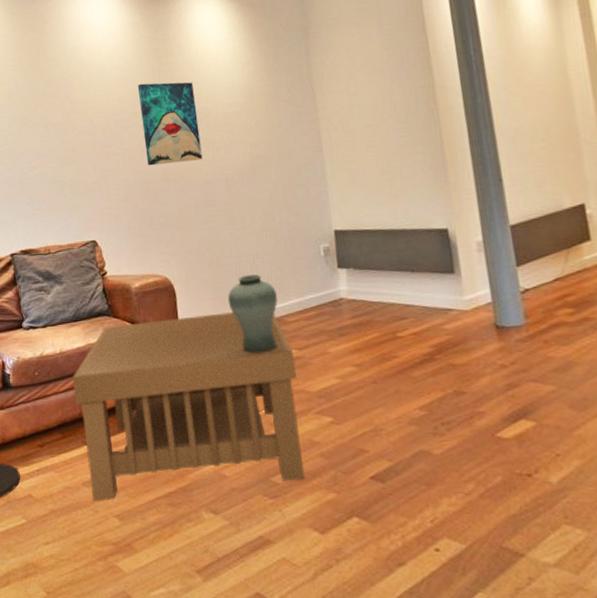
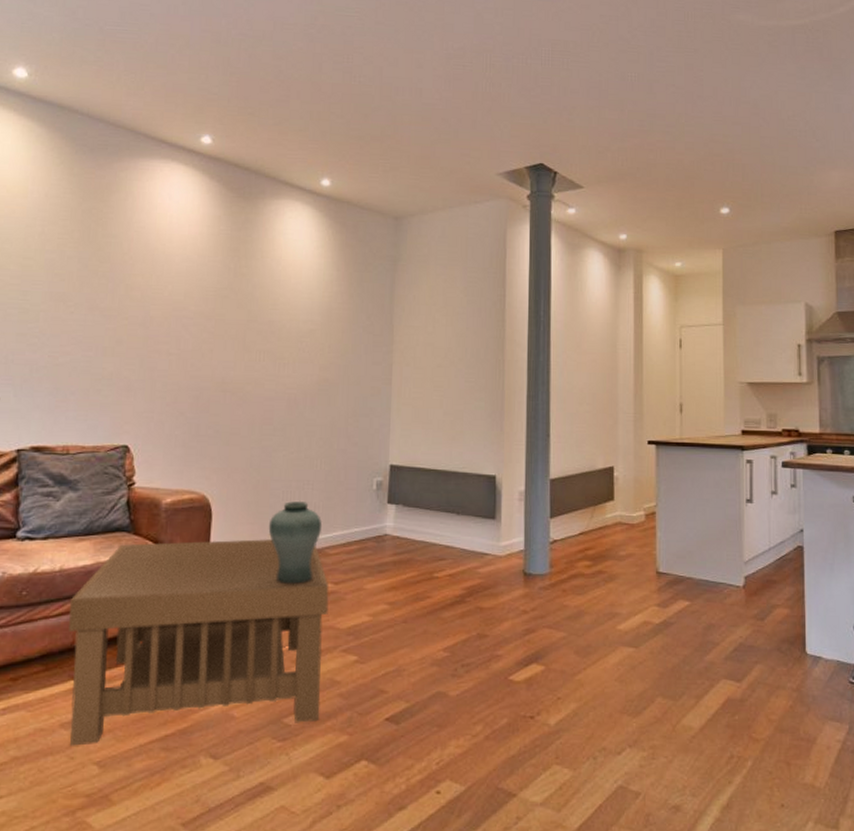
wall art: present [137,82,203,166] -> none [204,282,270,374]

